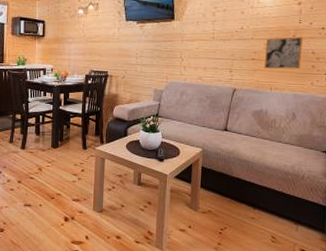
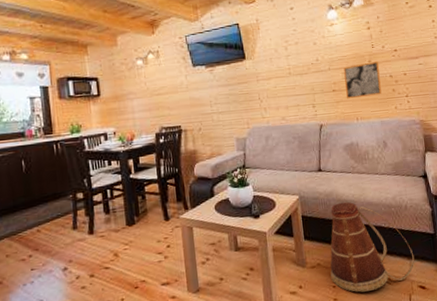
basket: none [219,161,302,244] -> present [330,201,415,293]

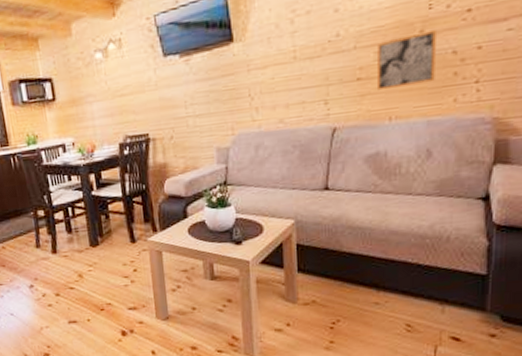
basket: present [330,201,415,293] -> none [328,229,450,337]

